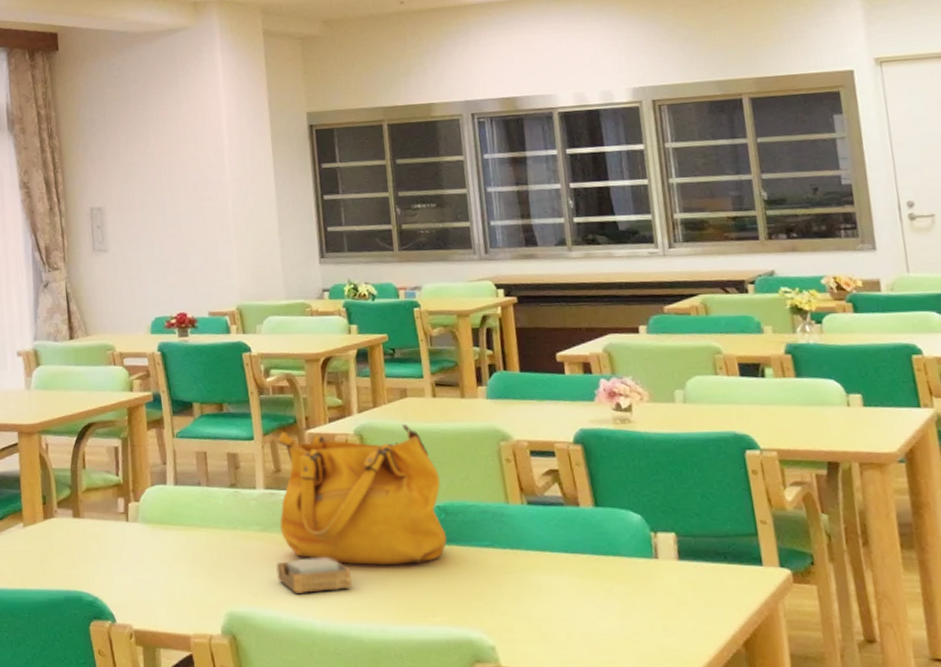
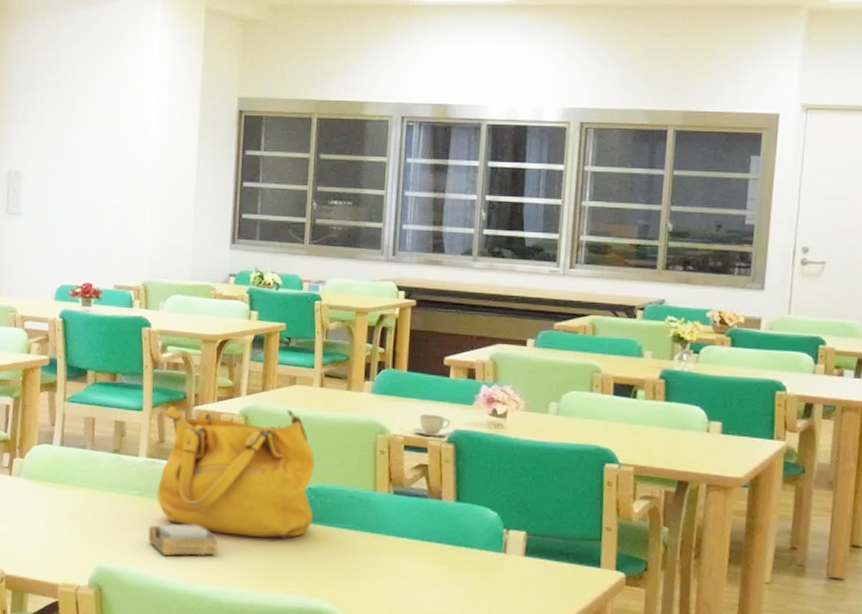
teacup: none [535,415,576,439] -> present [412,414,451,437]

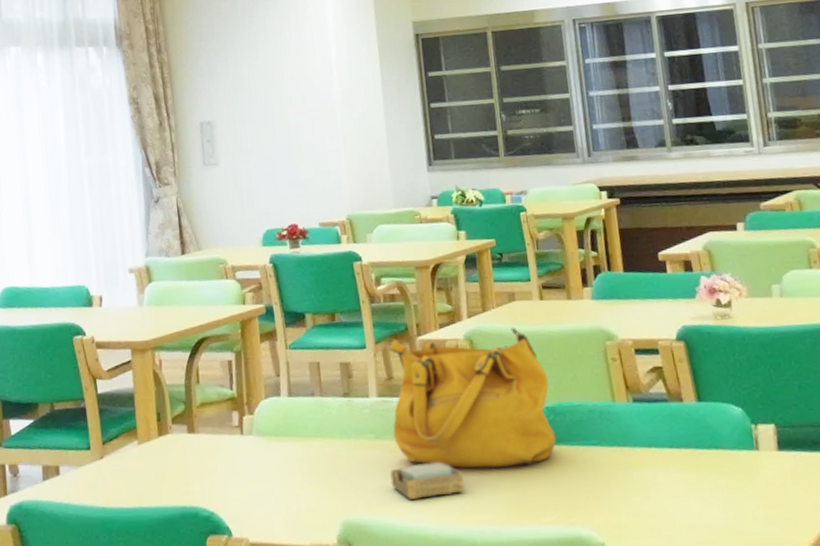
teacup: present [412,414,451,437] -> none [639,313,679,337]

